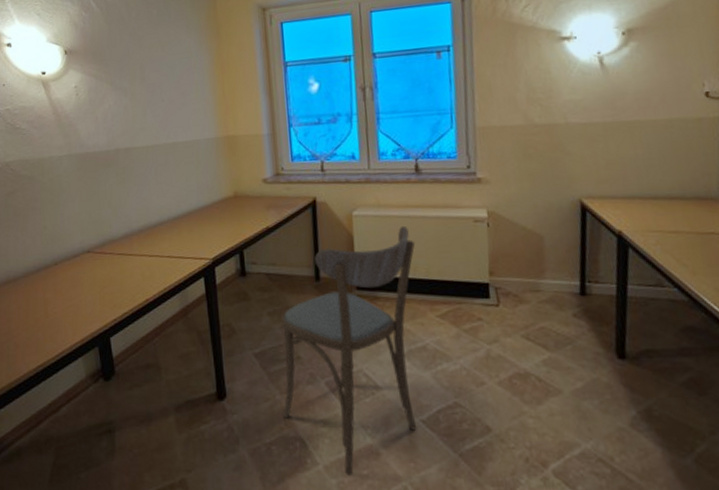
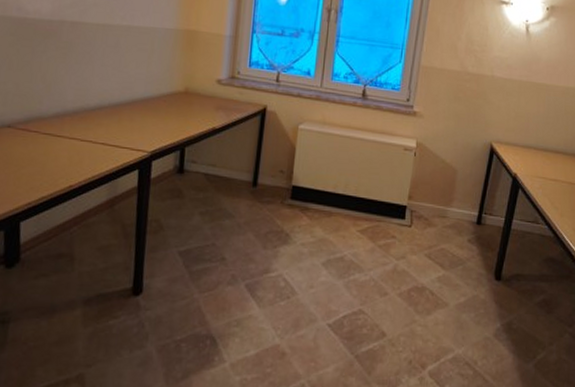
dining chair: present [280,225,417,476] -> none [197,144,351,373]

